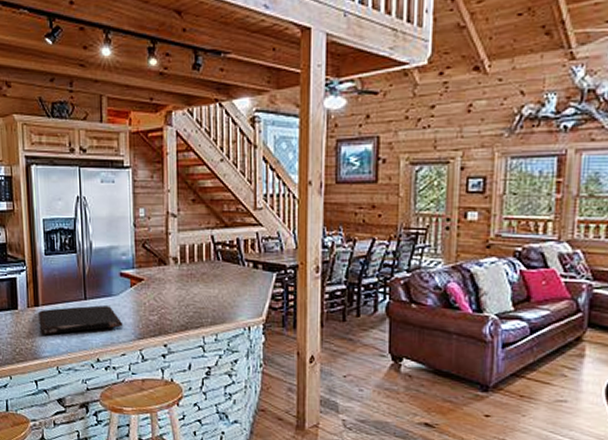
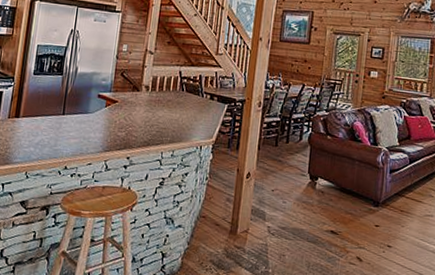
cutting board: present [38,305,123,335] -> none [16,120,94,143]

